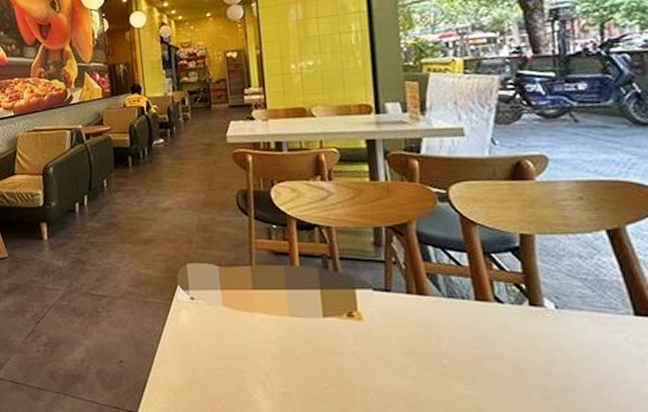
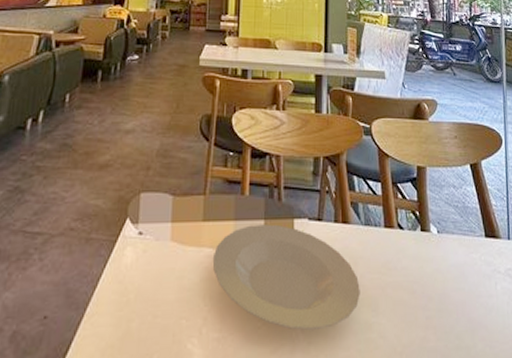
plate: none [267,294,447,396] -> present [212,224,360,331]

